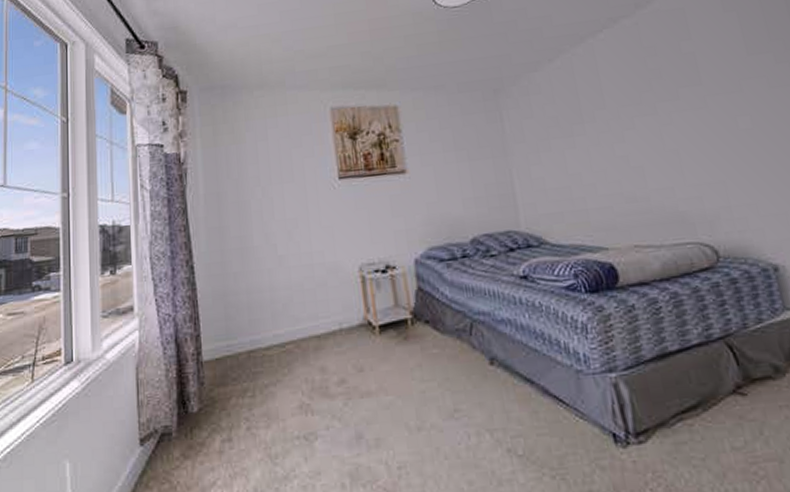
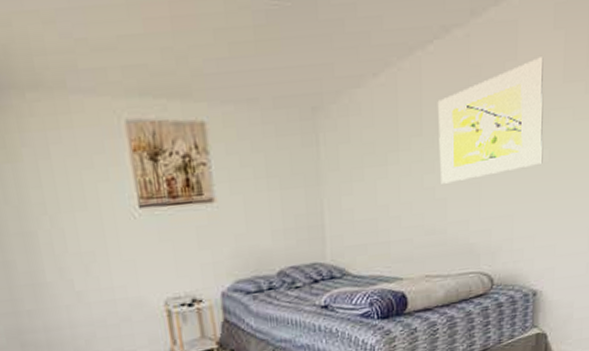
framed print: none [616,35,746,152] -> present [437,57,544,184]

